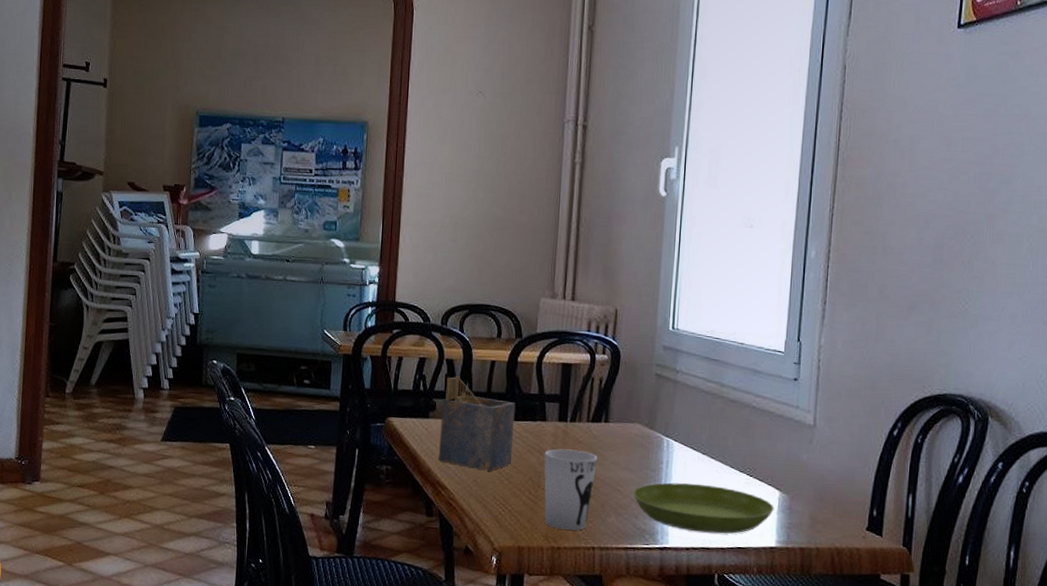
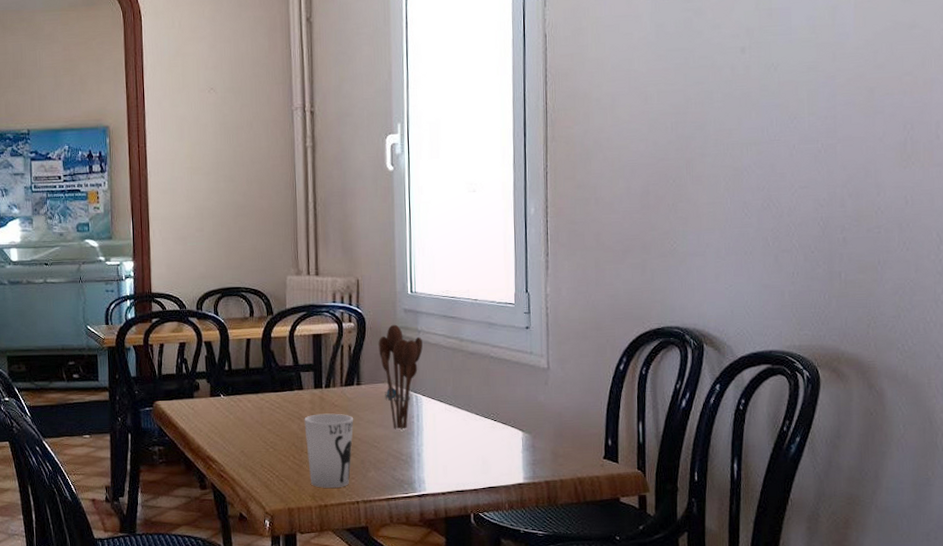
napkin holder: present [439,376,515,471] -> none [204,356,274,442]
utensil holder: none [631,361,680,476] -> present [378,324,423,431]
saucer: present [633,482,774,534] -> none [389,433,519,477]

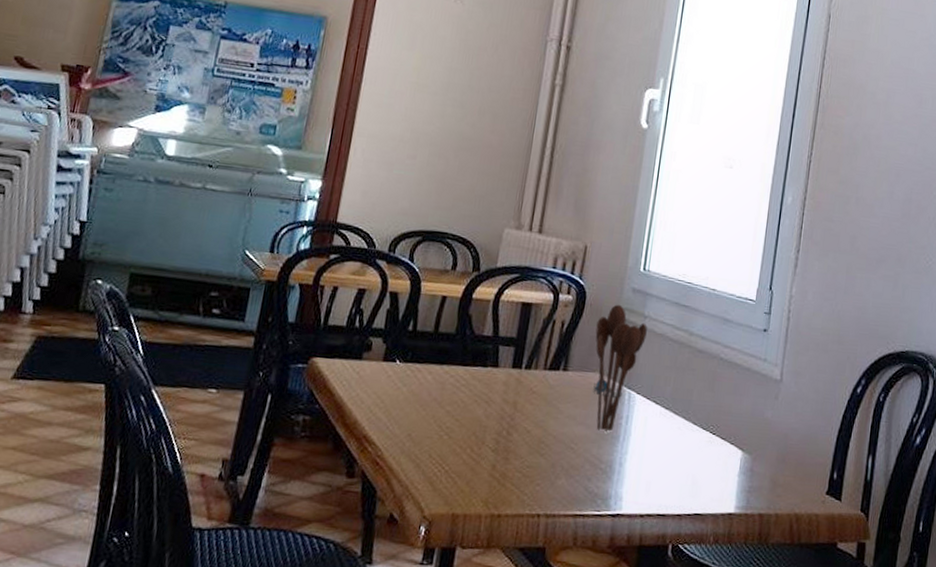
cup: present [304,413,354,488] -> none [486,399,553,495]

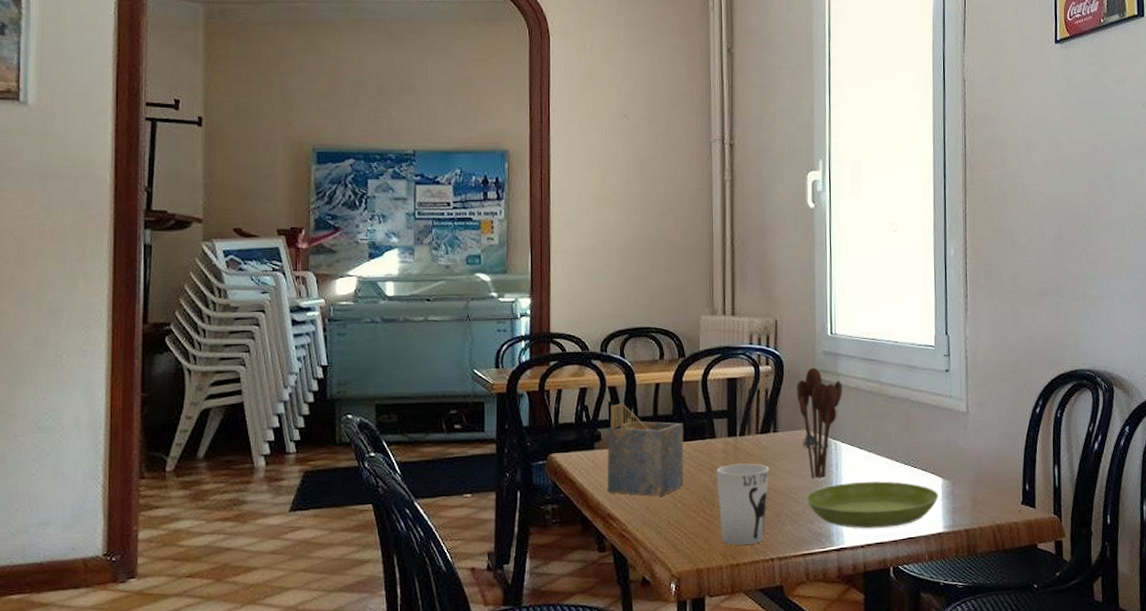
napkin holder: none [368,311,465,424] -> present [607,402,684,497]
cup: none [486,399,553,495] -> present [716,463,770,545]
saucer: none [587,440,736,499] -> present [806,481,939,529]

